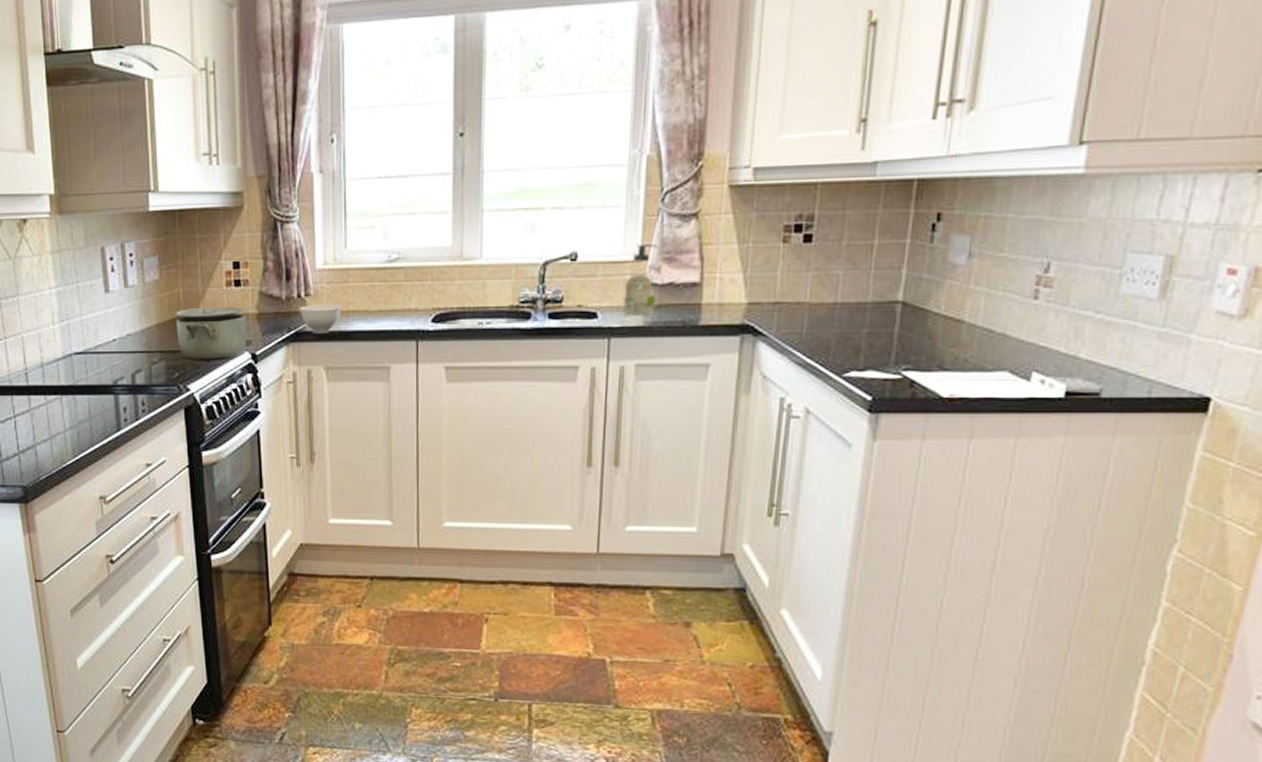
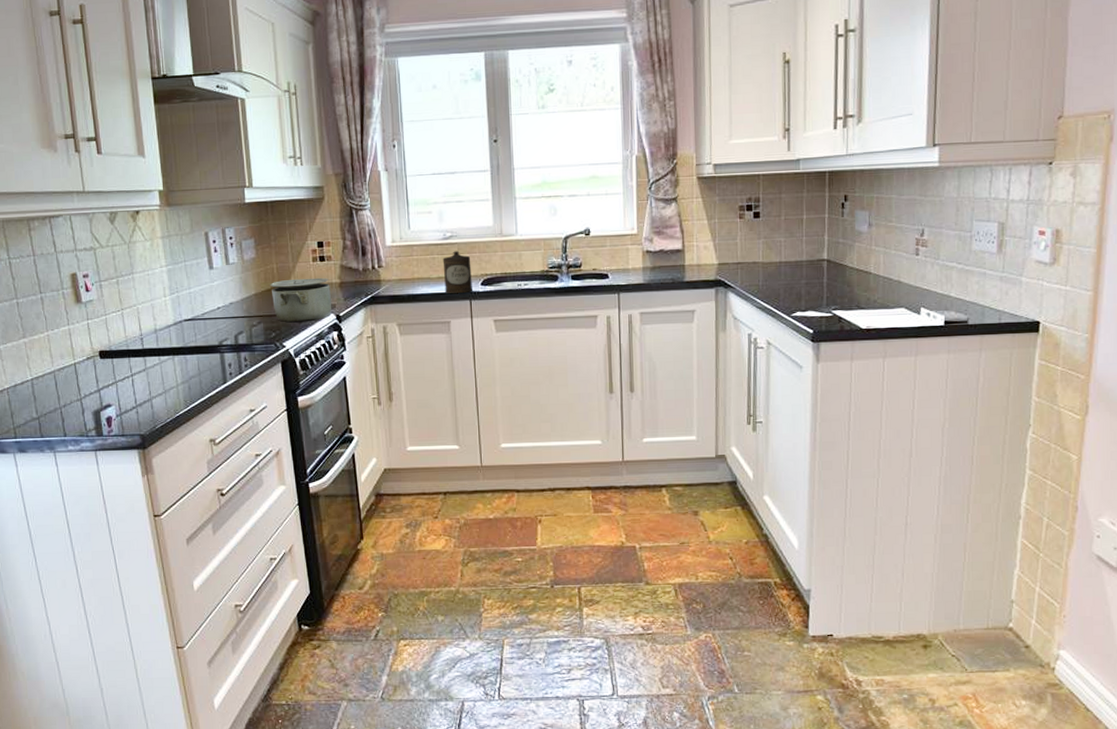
bowl: present [298,305,342,333] -> none [373,274,409,297]
canister: none [385,277,421,332] -> present [442,251,472,294]
soap dispenser: present [622,244,658,317] -> none [626,221,651,277]

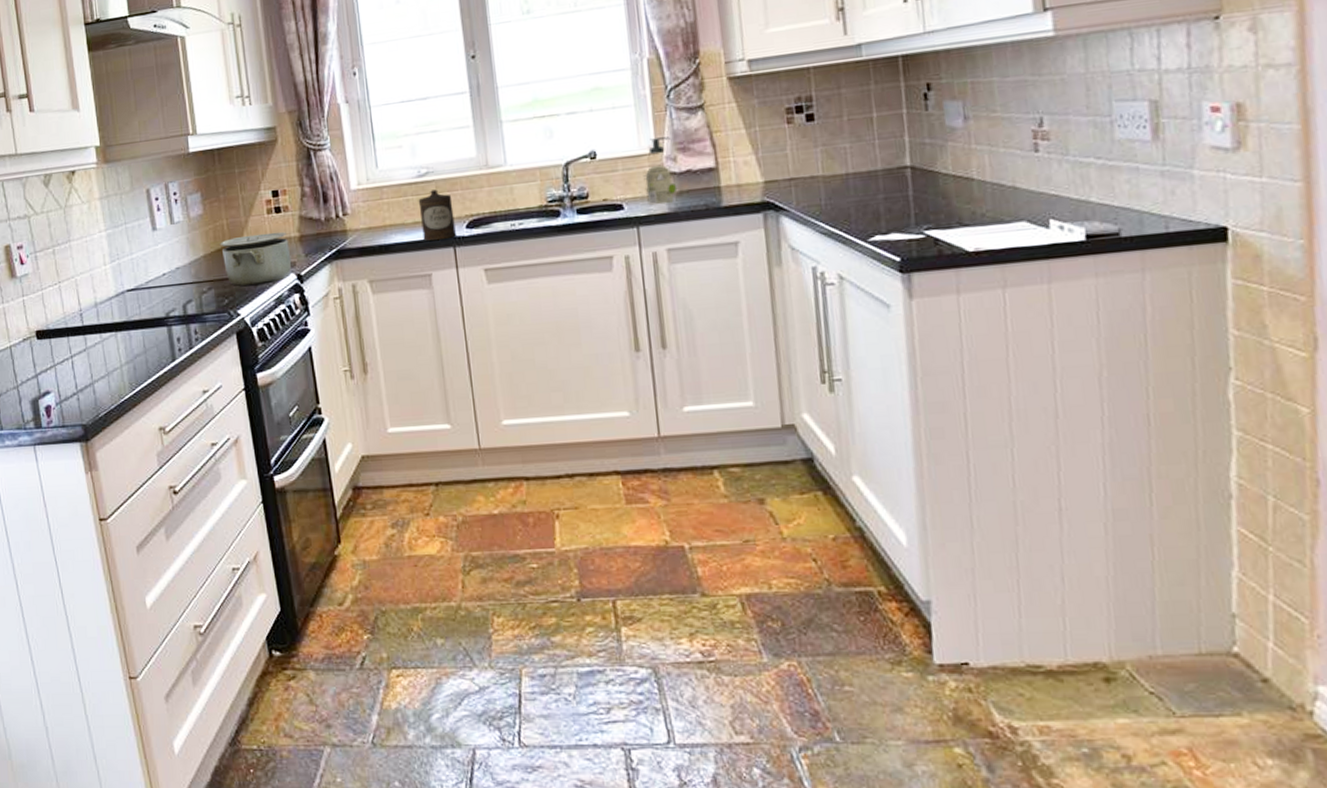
soap dispenser: none [626,221,651,277] -> present [643,136,676,206]

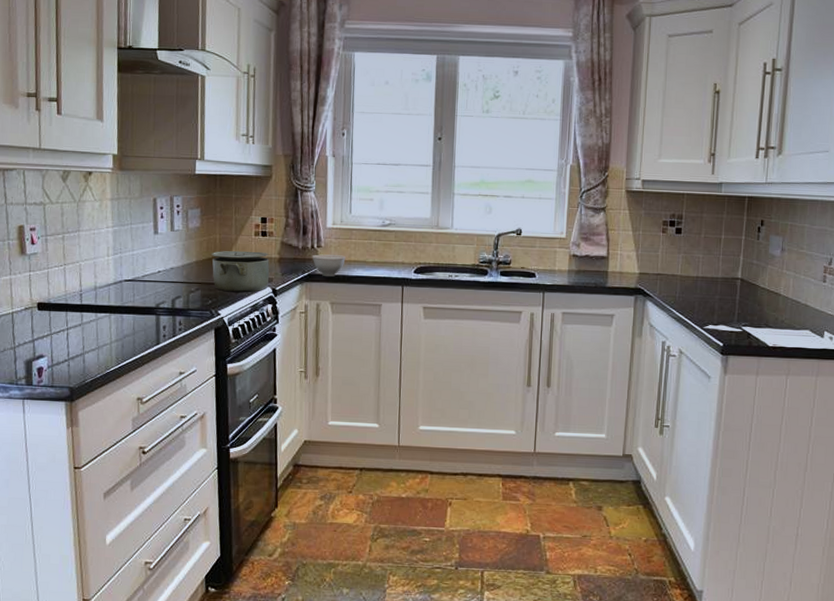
bowl: none [338,220,380,250] -> present [312,254,346,277]
canister: present [418,189,456,241] -> none [379,238,407,279]
soap dispenser: present [643,136,676,206] -> none [553,227,578,279]

